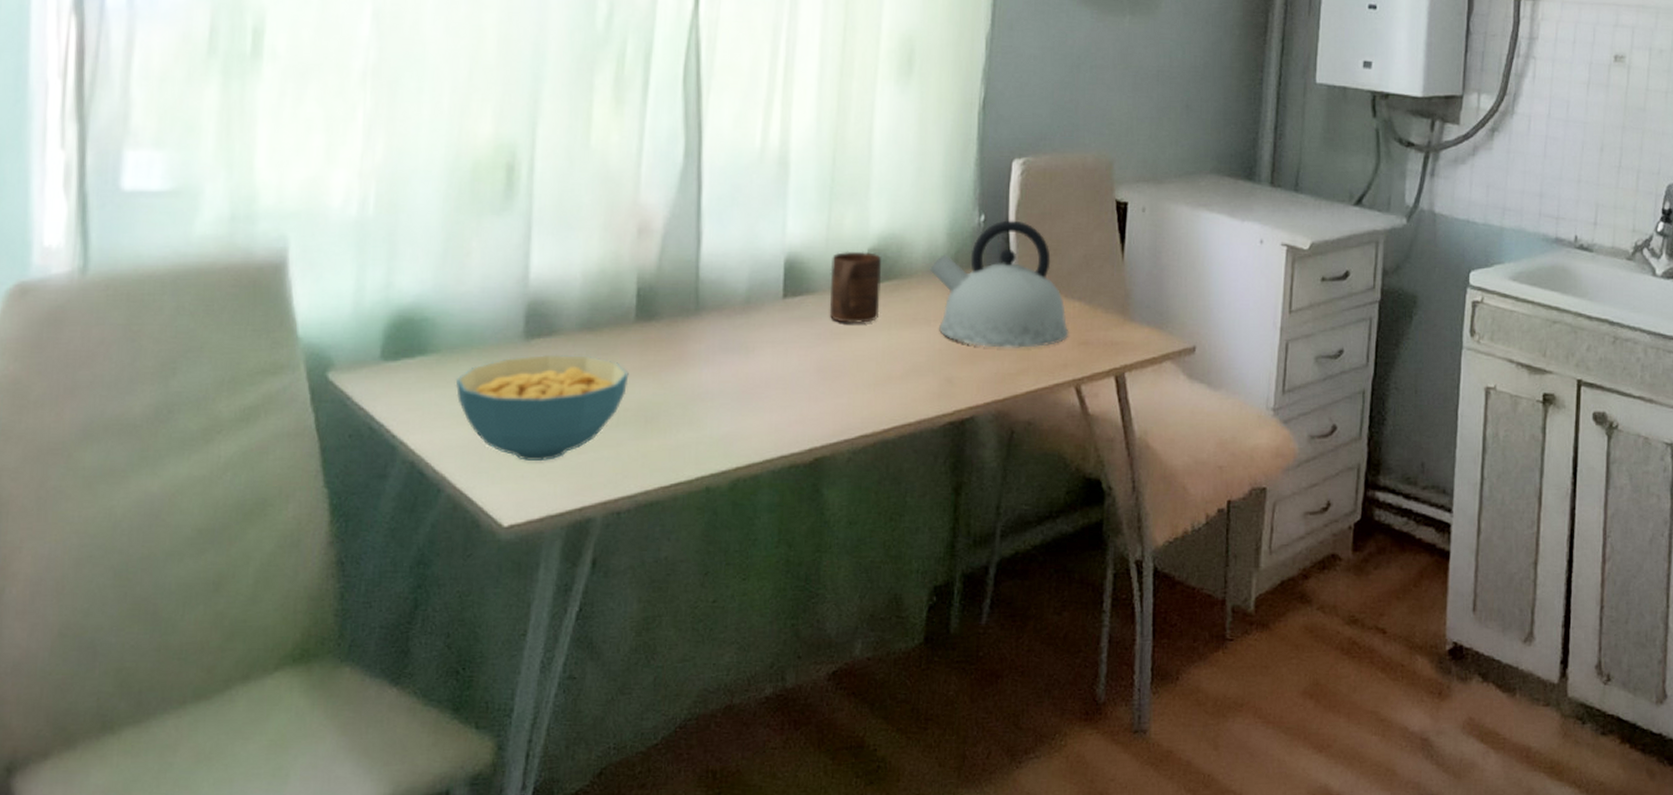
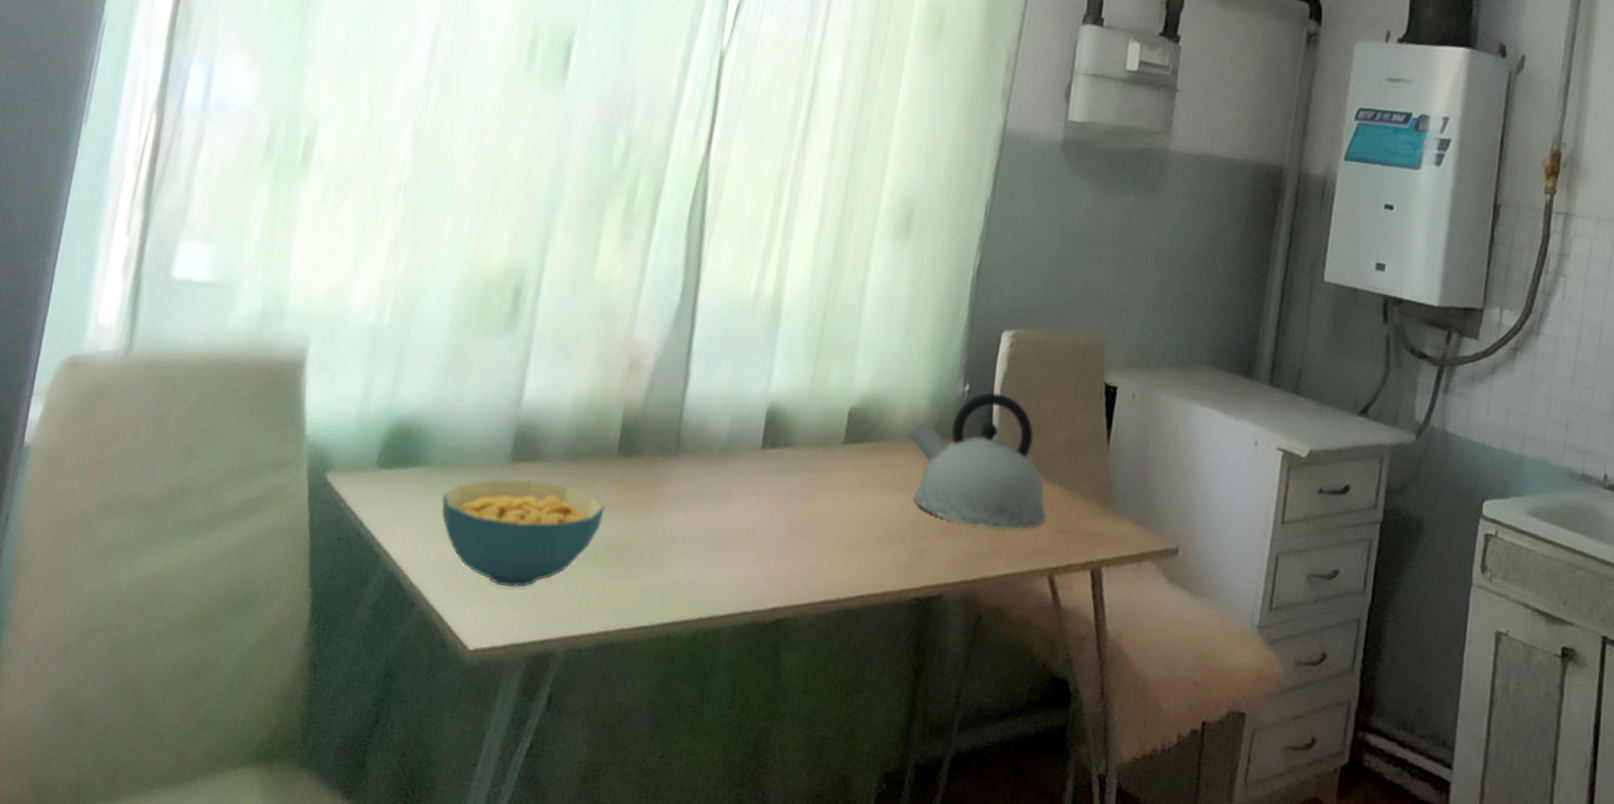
cup: present [829,251,882,323] -> none [805,407,862,484]

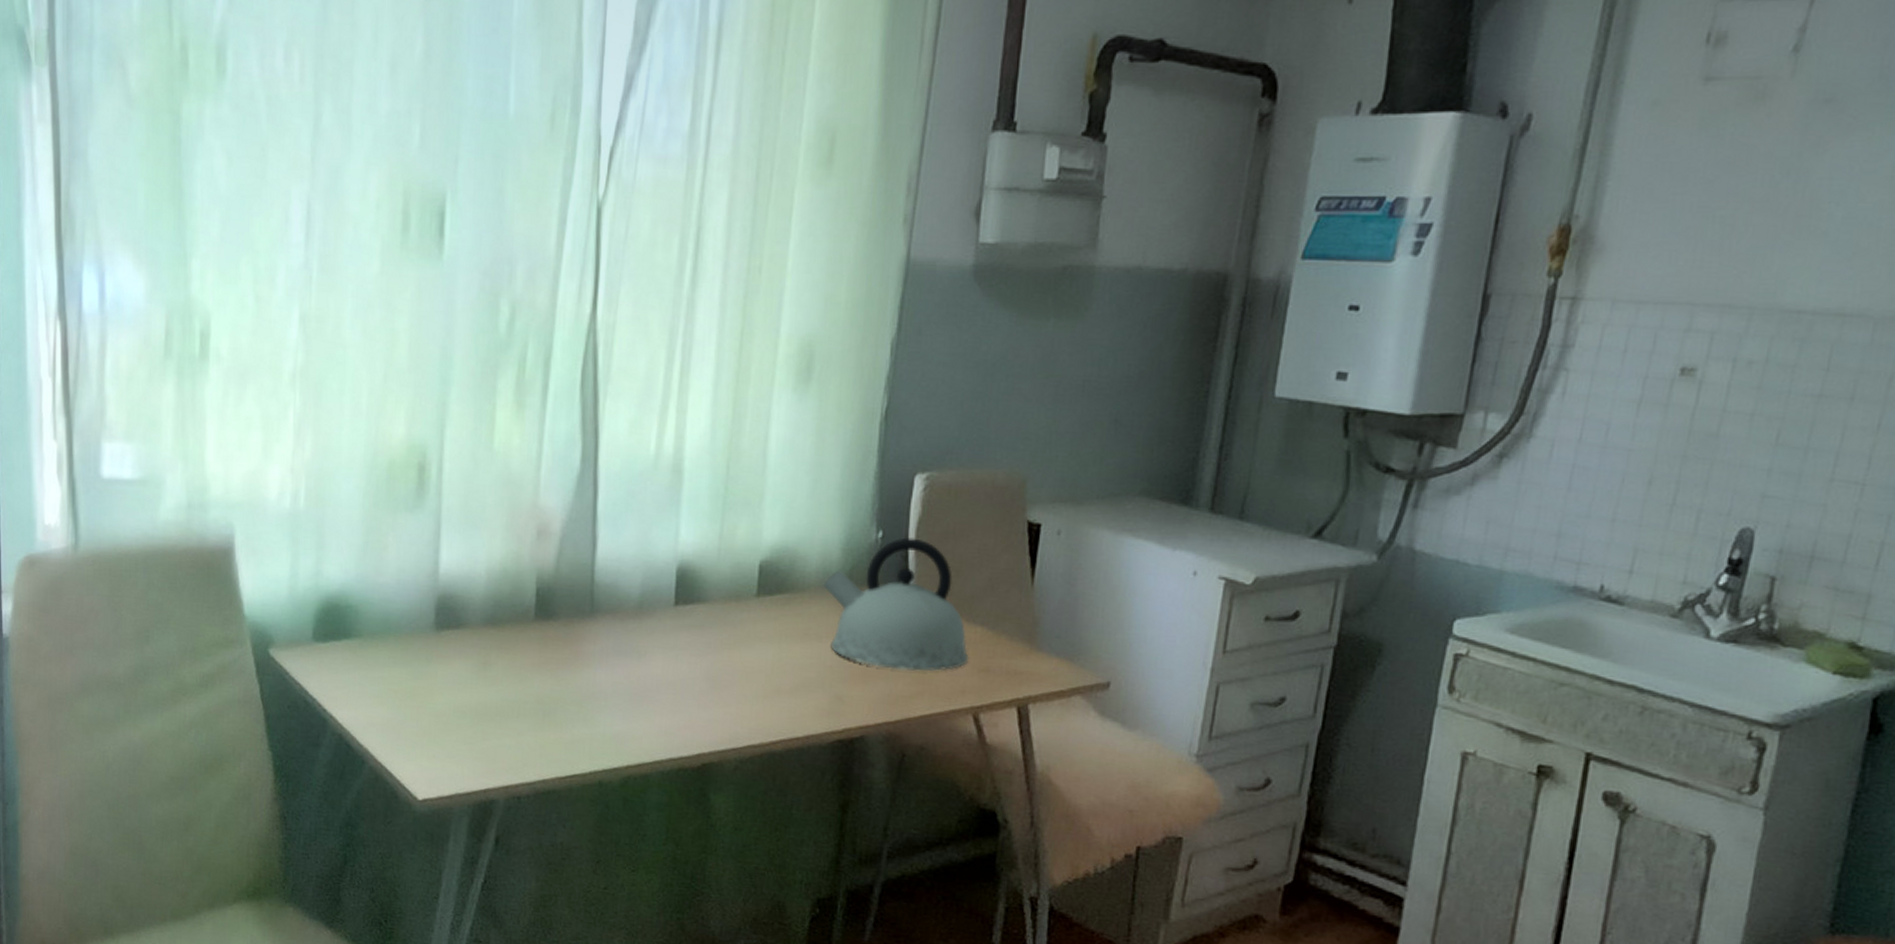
cereal bowl: present [441,478,605,587] -> none [375,645,529,744]

